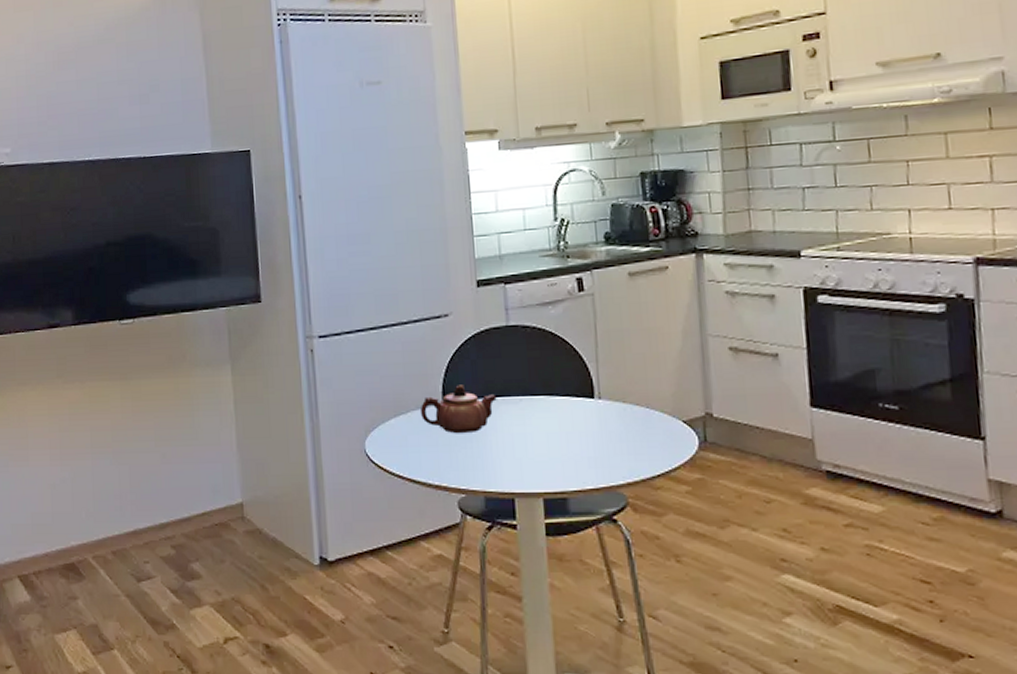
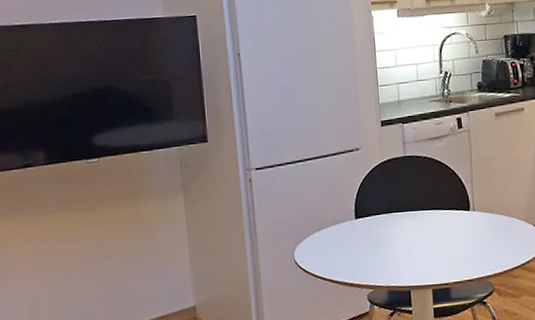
teapot: present [420,384,497,434] -> none [337,203,397,243]

